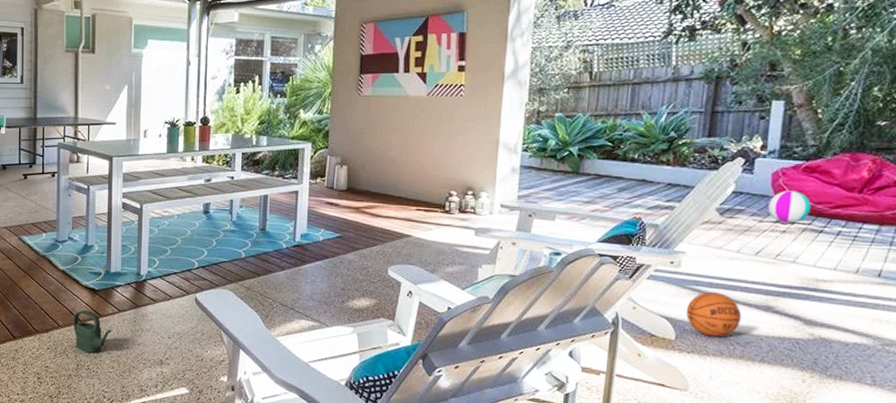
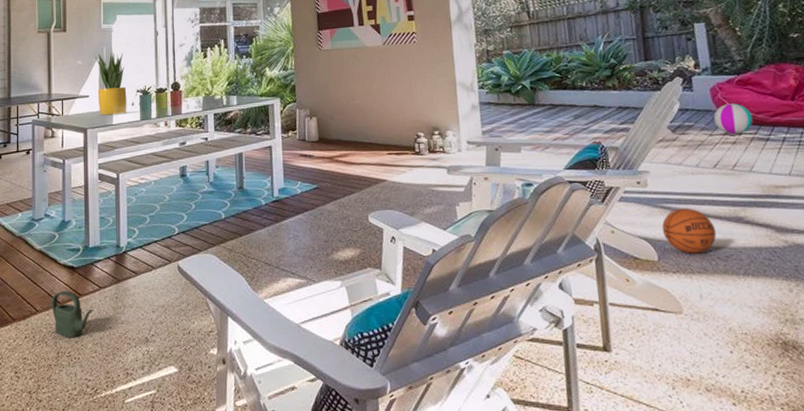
planter: none [122,78,155,145] -> present [93,51,127,116]

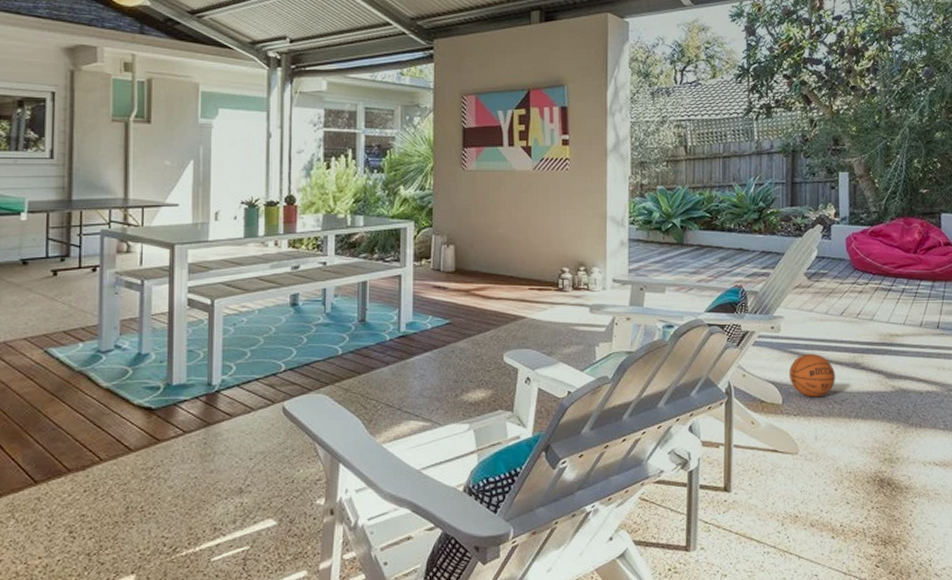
watering can: present [51,291,93,338] -> none [120,436,174,491]
planter: present [93,51,127,116] -> none [186,152,228,230]
beach ball: present [713,103,753,135] -> none [846,254,879,284]

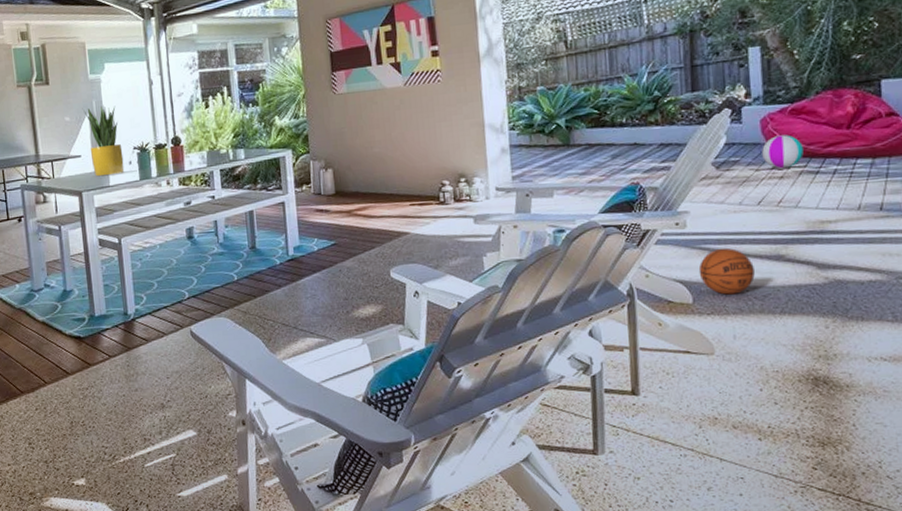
planter: none [186,152,228,230] -> present [82,104,125,177]
beach ball: none [846,254,879,284] -> present [762,134,804,169]

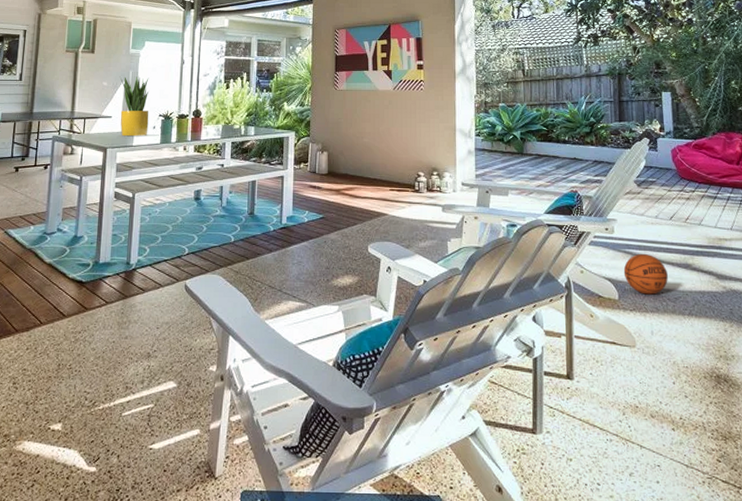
beach ball: present [762,134,804,169] -> none [673,164,705,192]

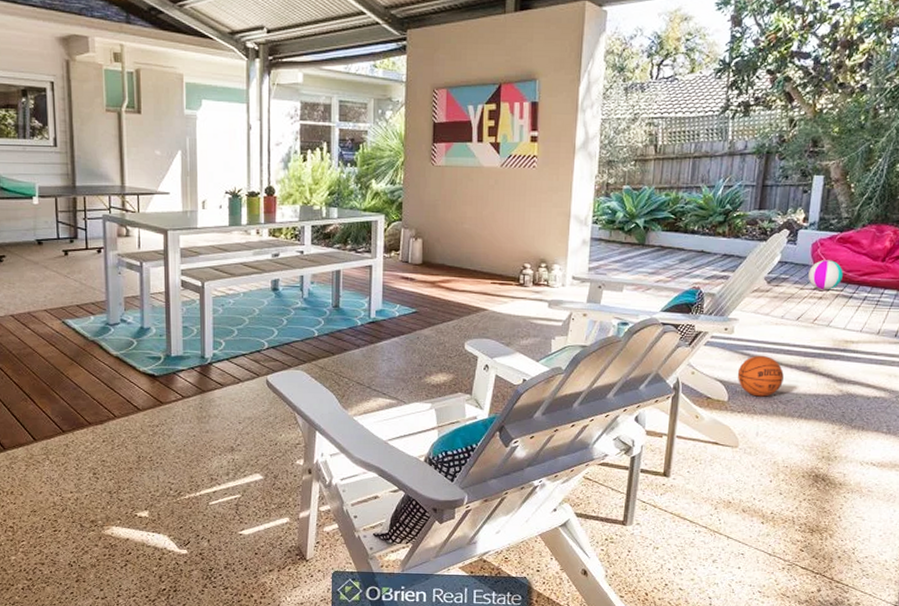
planter: present [119,75,149,137] -> none [174,143,214,217]
beach ball: none [673,164,705,192] -> present [808,260,843,290]

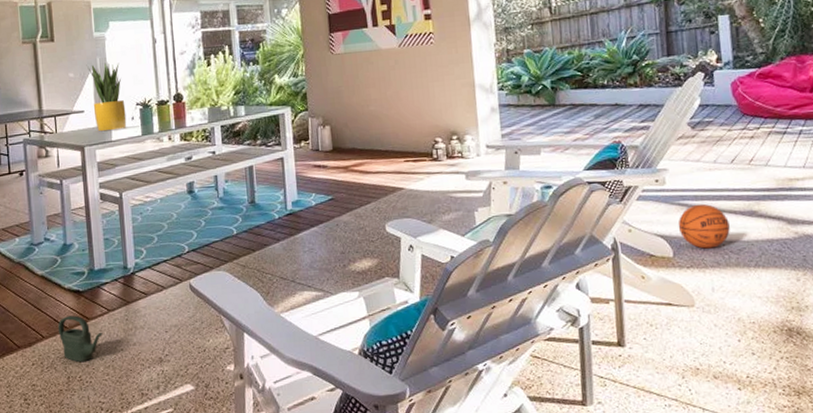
watering can: none [130,398,176,444] -> present [57,315,103,363]
planter: none [174,143,214,217] -> present [86,61,127,132]
beach ball: present [808,260,843,290] -> none [733,97,772,129]

